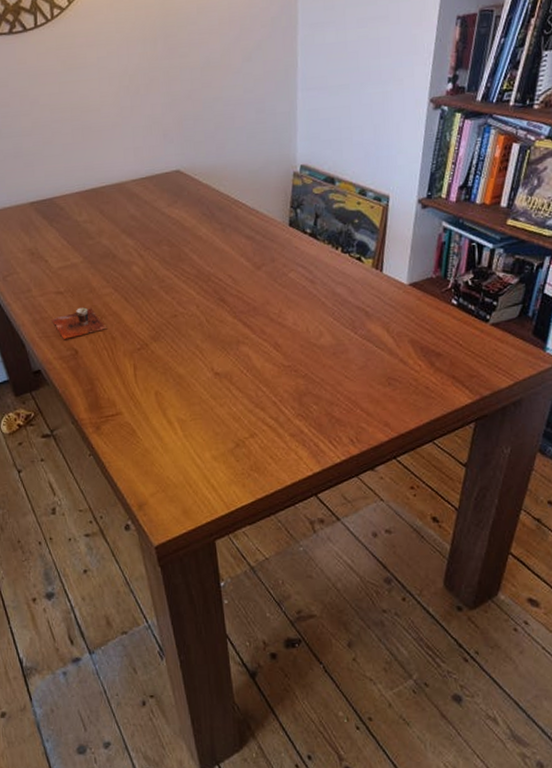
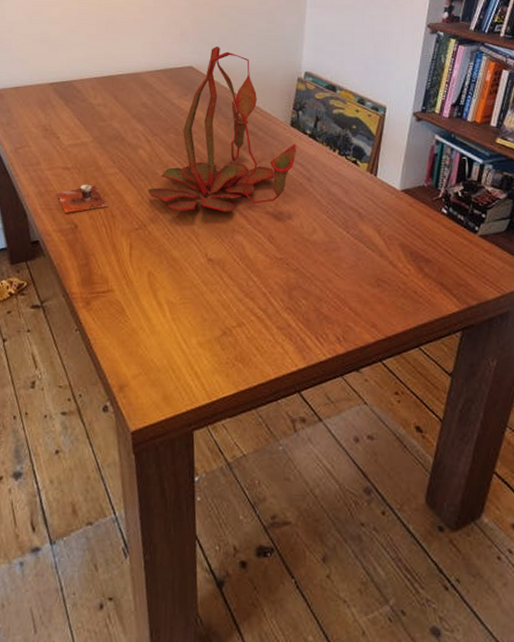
plant: none [146,144,298,327] -> present [148,46,297,212]

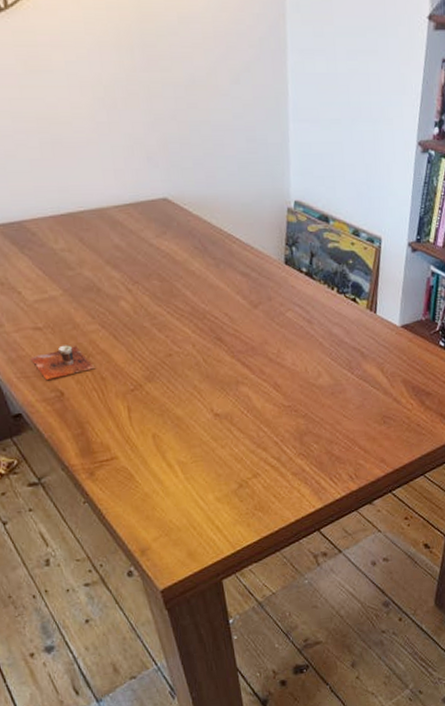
plant: present [148,46,297,212] -> none [138,172,295,367]

